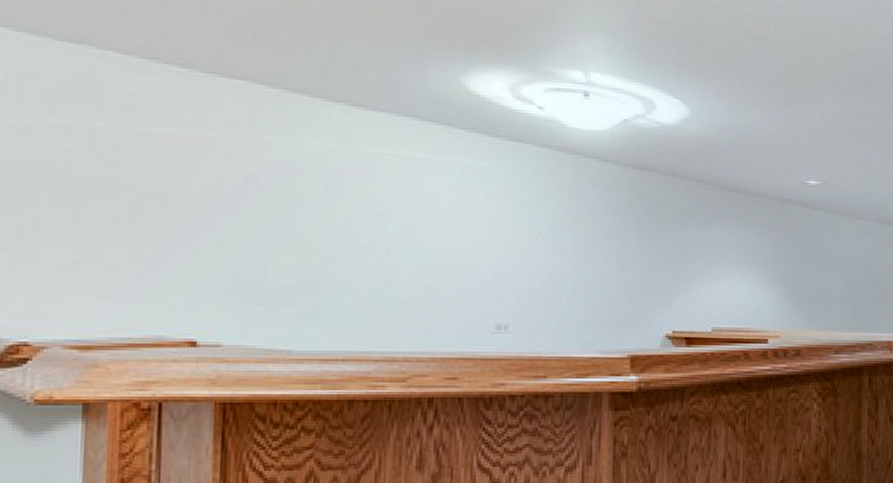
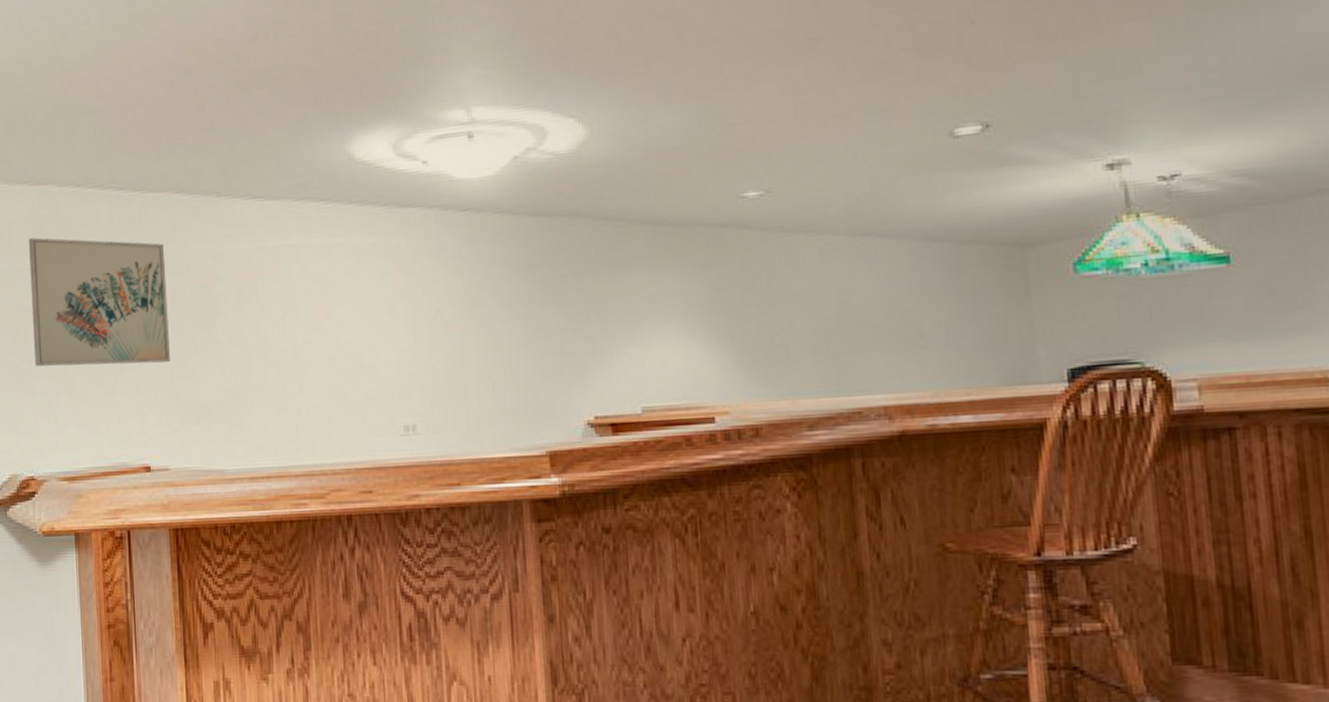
wall art: none [43,94,239,244] -> present [29,237,170,367]

